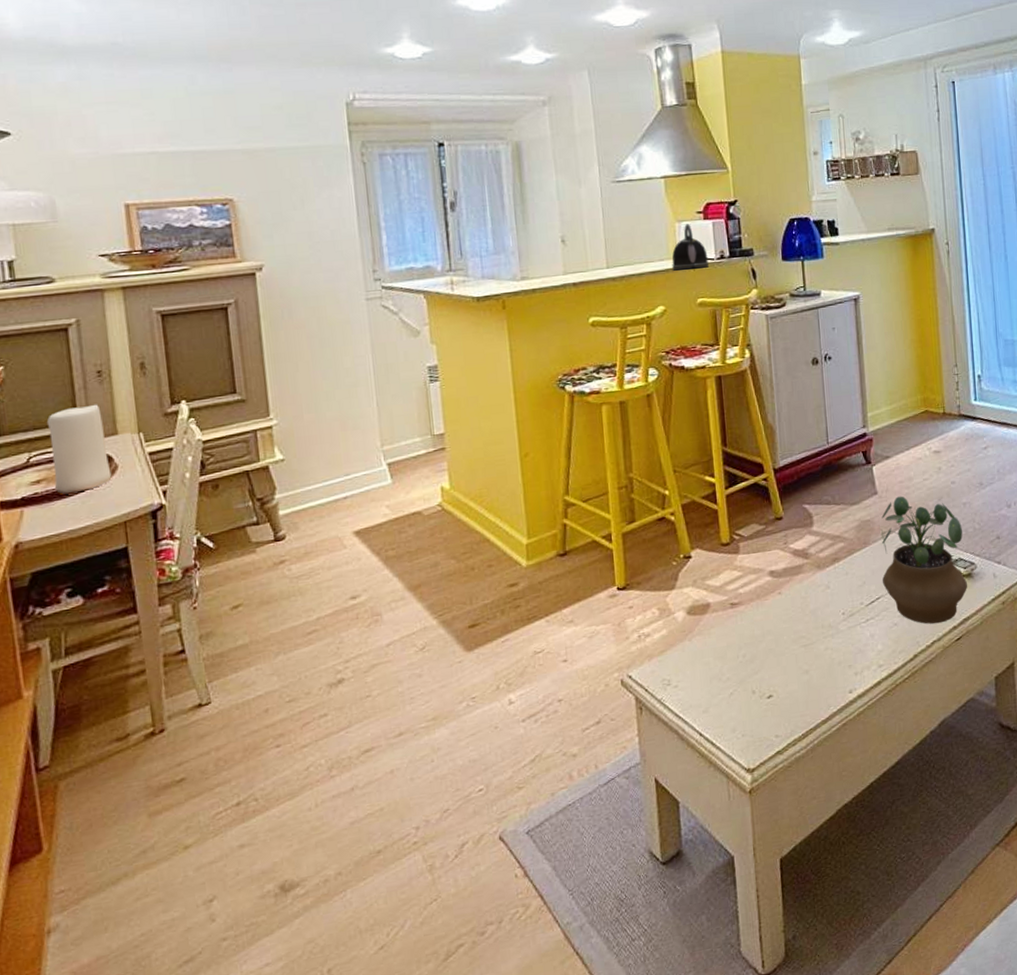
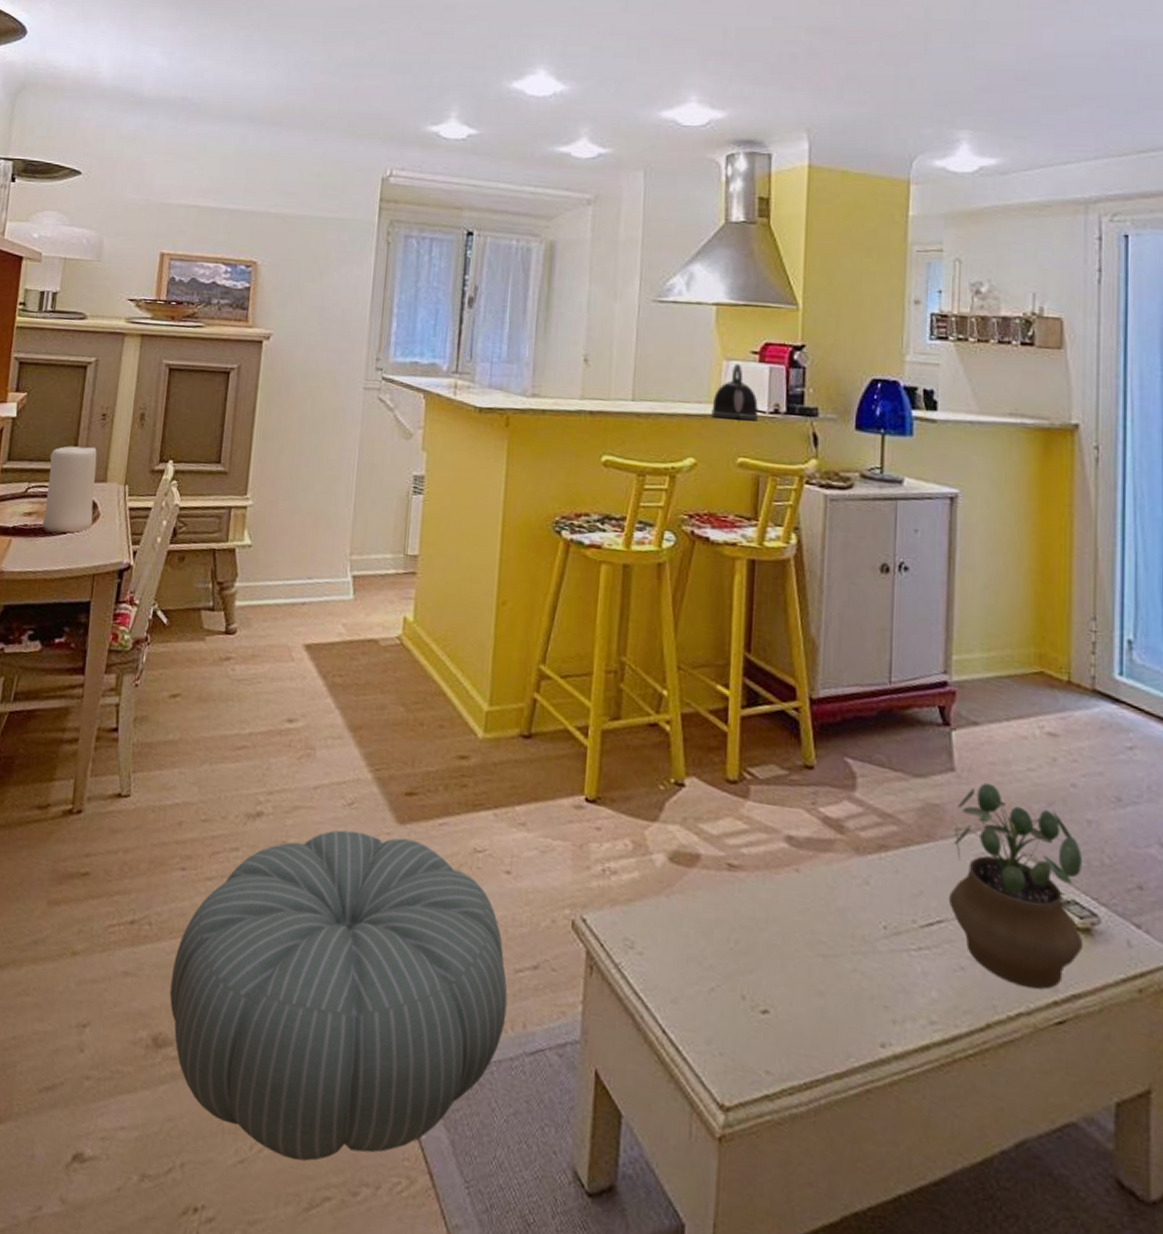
pouf: none [286,660,581,931] -> present [169,830,508,1161]

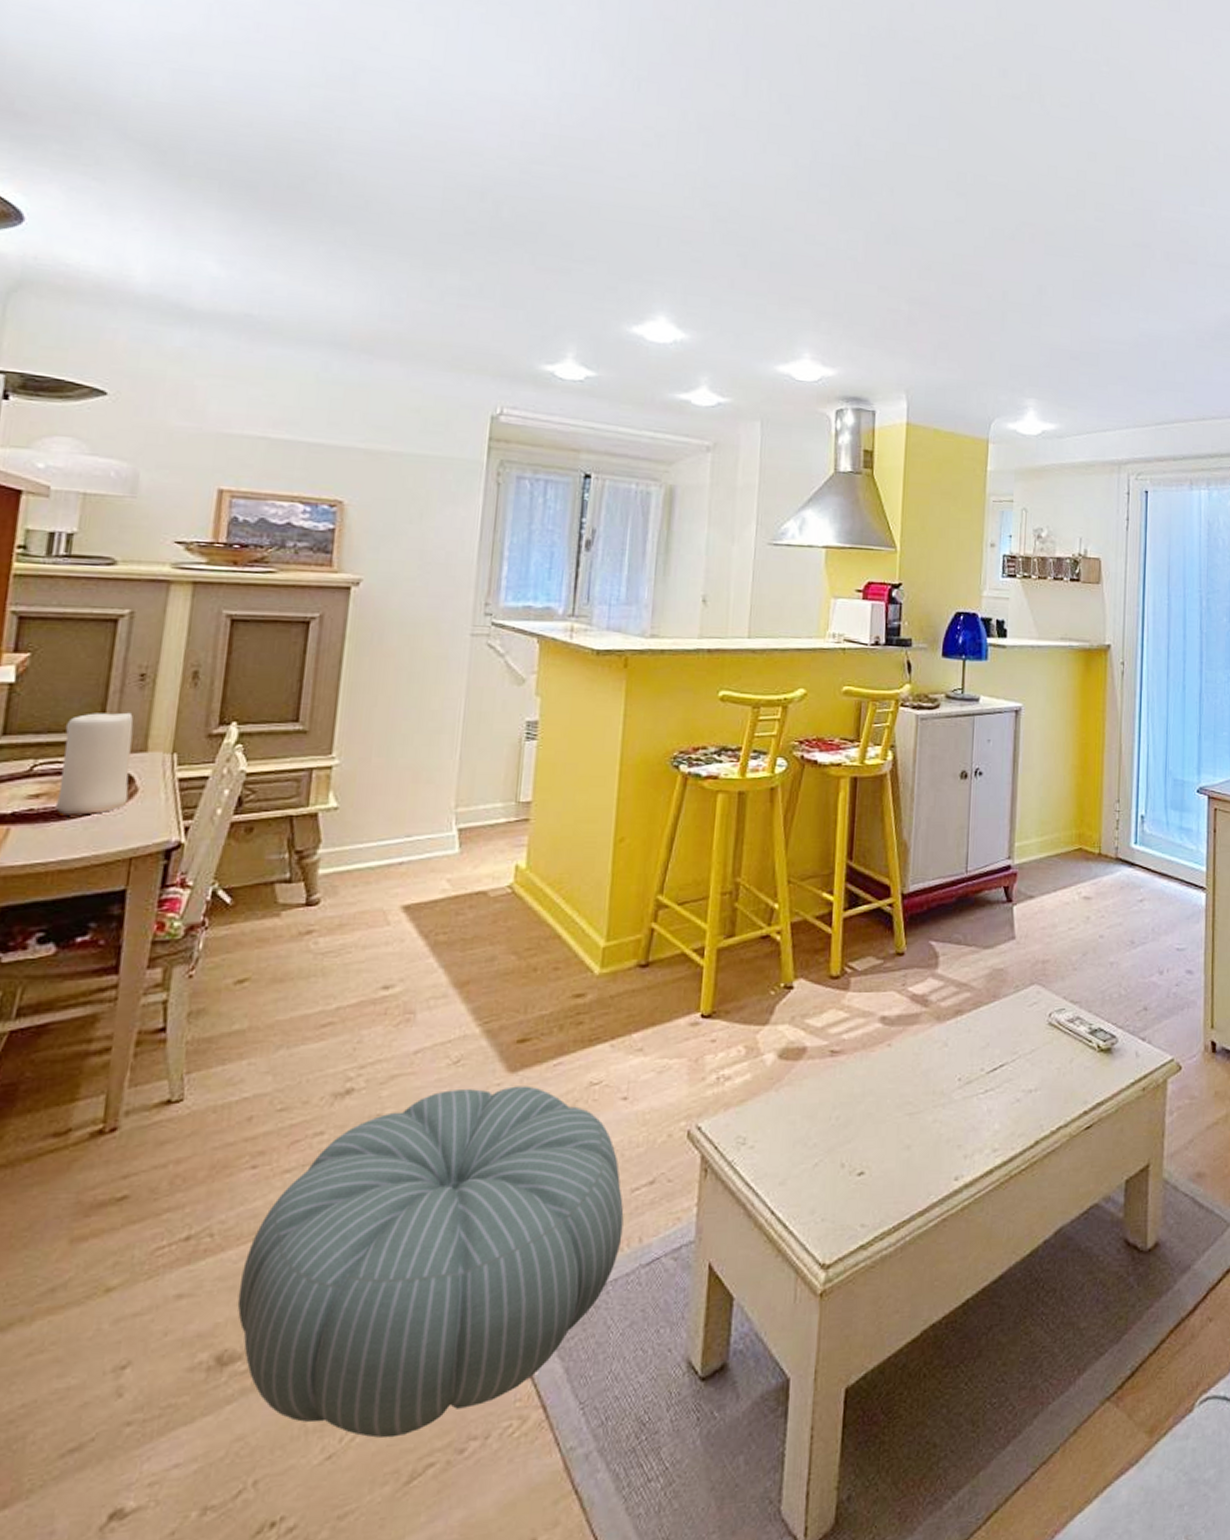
kettle: present [711,364,759,423] -> none [820,601,862,654]
potted plant: present [948,782,1084,990] -> none [1008,945,1106,1106]

